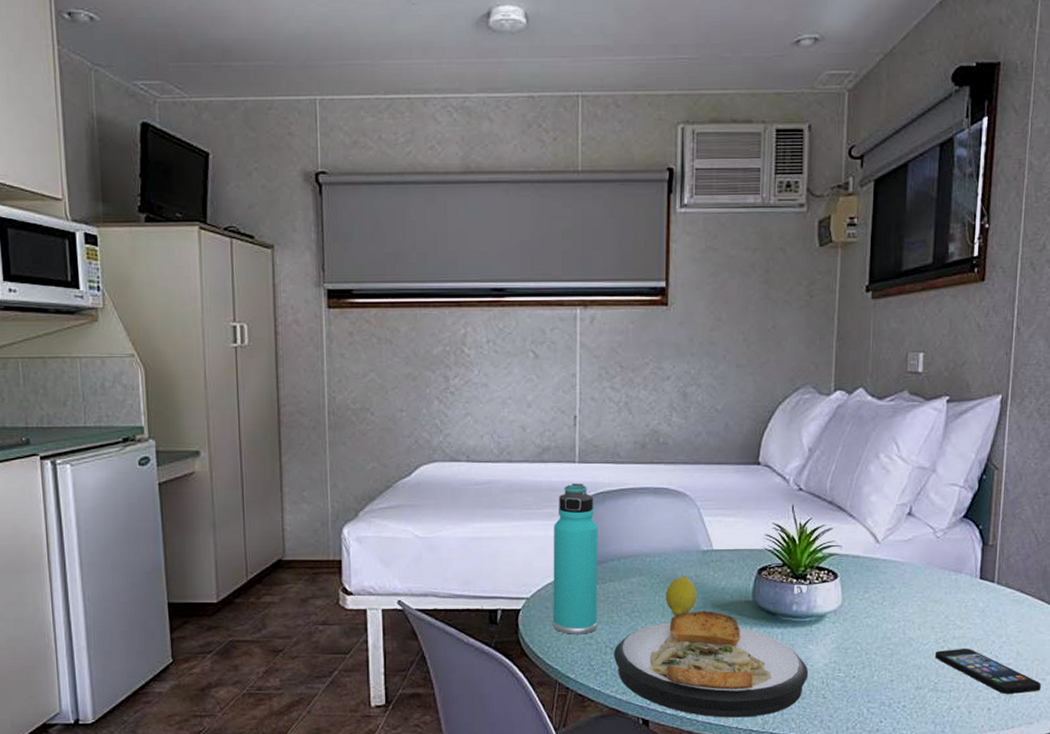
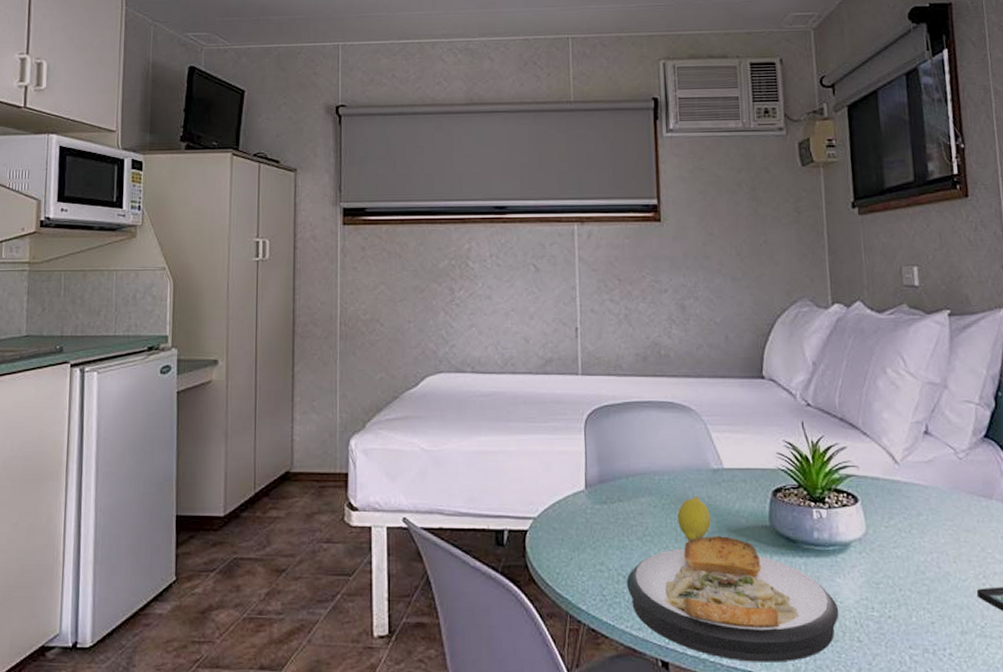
thermos bottle: present [553,483,598,634] -> none [559,395,608,560]

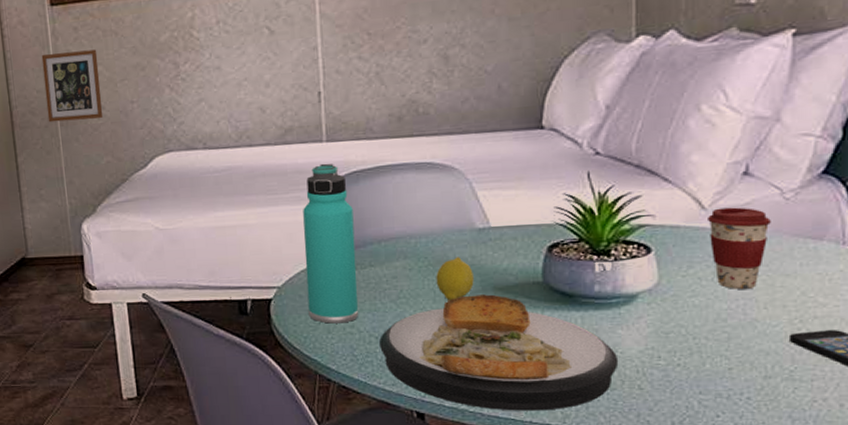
picture frame: none [328,269,381,334] -> present [41,49,104,123]
thermos bottle: none [559,395,608,560] -> present [303,163,358,324]
coffee cup: none [900,463,950,543] -> present [708,207,771,290]

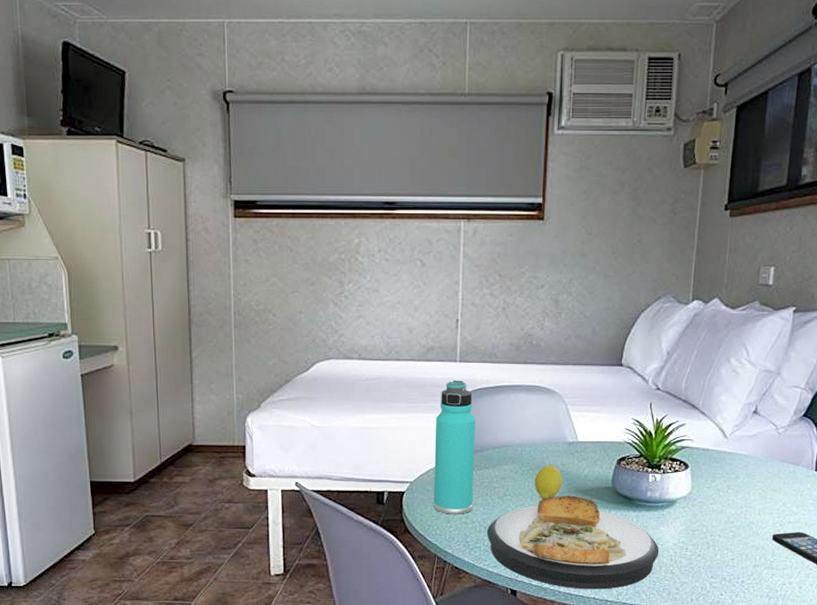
picture frame: present [41,49,104,123] -> none [222,262,274,323]
coffee cup: present [708,207,771,290] -> none [728,437,768,500]

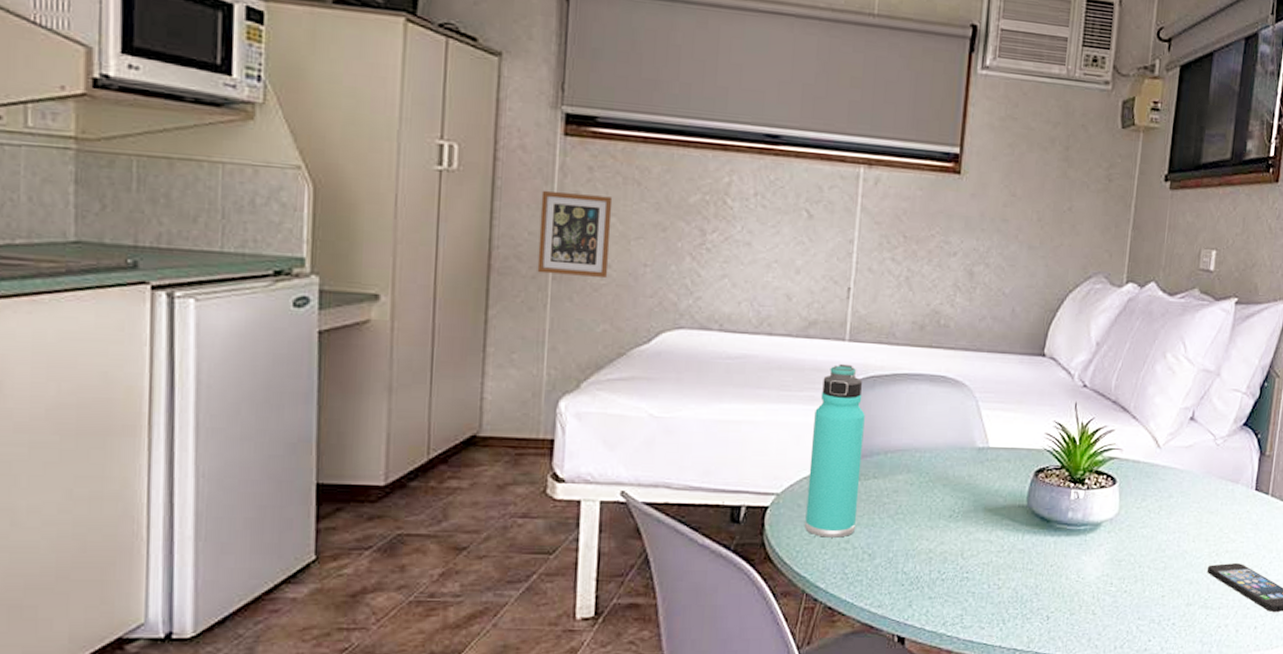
picture frame: none [222,262,274,323] -> present [537,191,613,278]
plate: present [487,495,659,589] -> none [871,515,1080,635]
fruit: present [534,464,562,500] -> none [933,475,969,520]

